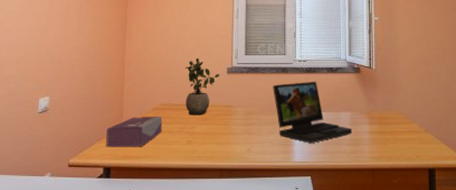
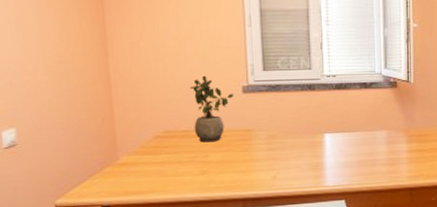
tissue box: present [106,116,163,147] -> none [98,144,169,184]
laptop: present [273,81,352,143] -> none [298,98,388,166]

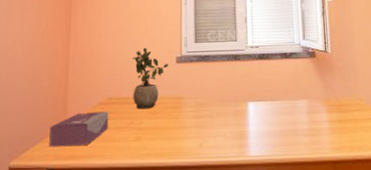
tissue box: none [98,144,169,184] -> present [49,110,109,147]

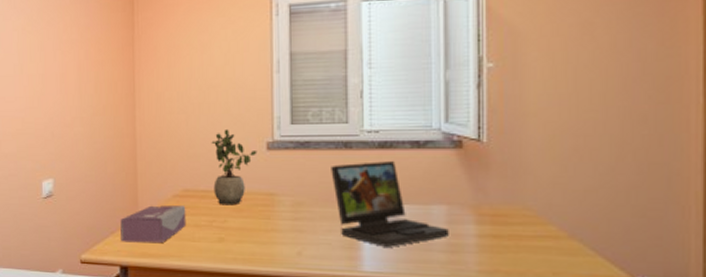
laptop: none [225,68,310,135] -> present [331,160,449,247]

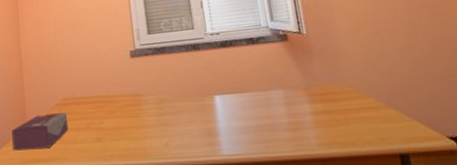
potted plant: present [211,128,257,206] -> none [84,43,123,109]
laptop: present [331,160,449,247] -> none [184,56,289,131]

